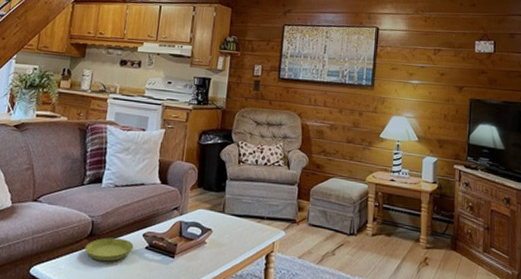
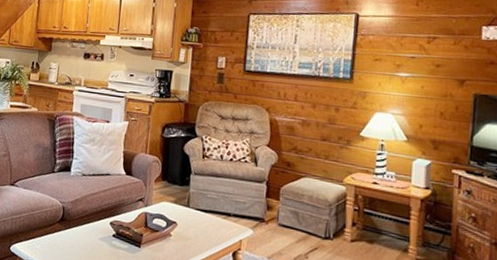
saucer: present [84,237,134,262] -> none [57,223,102,246]

